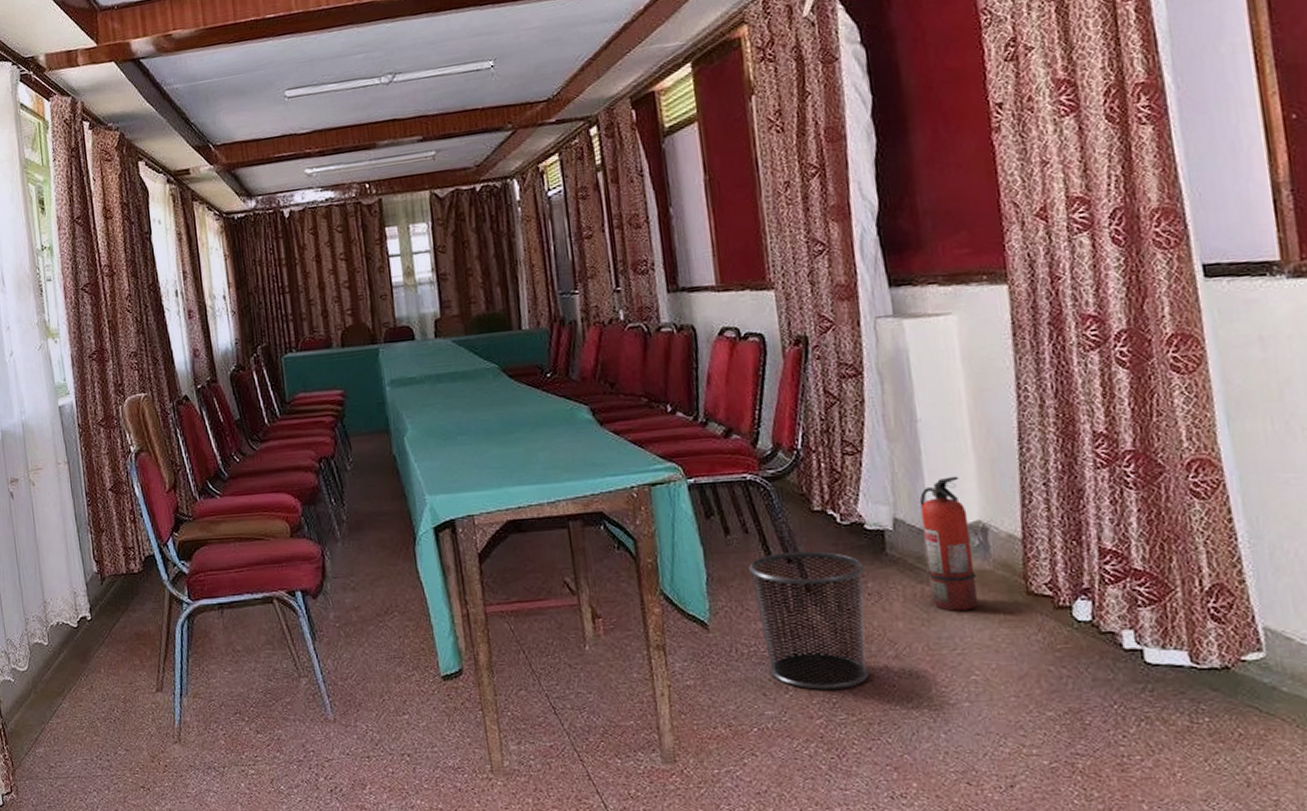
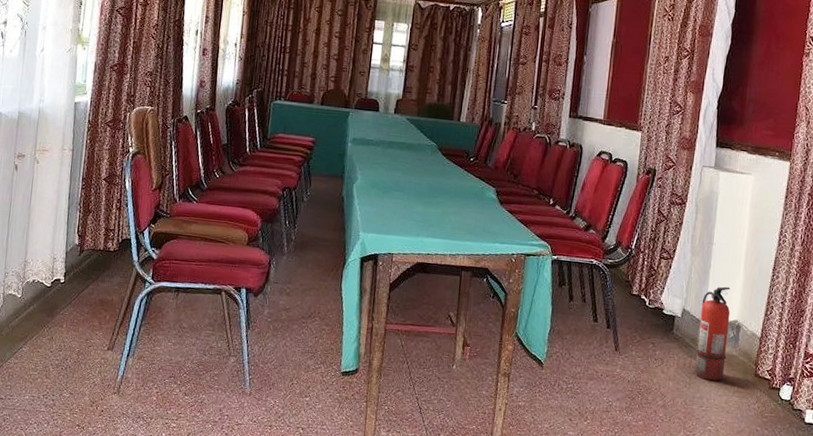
waste bin: present [749,551,869,690] -> none [578,320,657,424]

